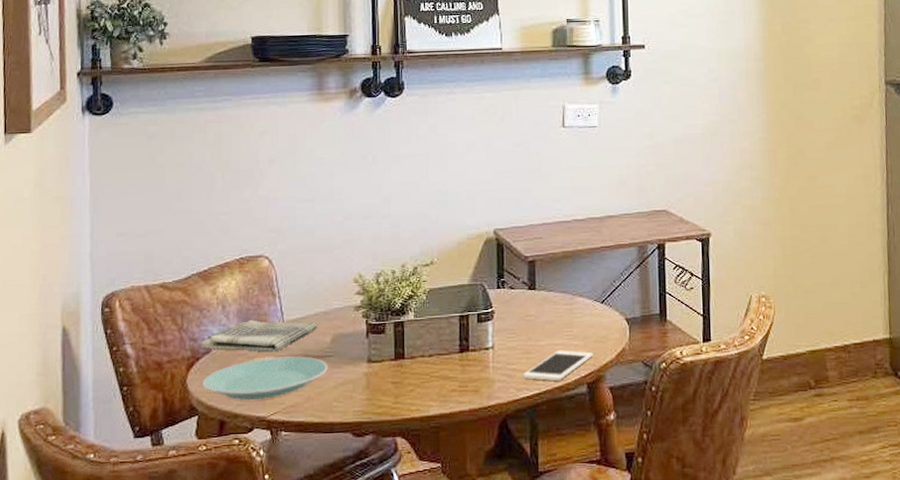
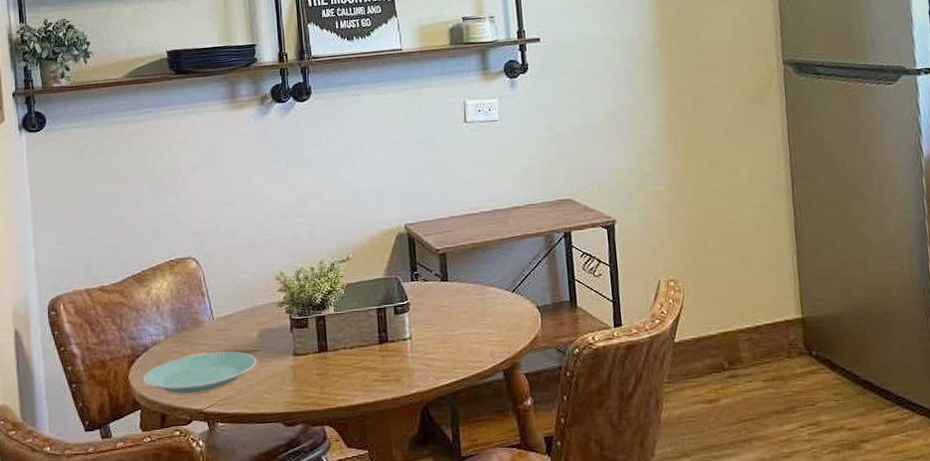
dish towel: present [201,319,317,353] -> none [140,318,245,349]
cell phone: present [523,350,593,381] -> none [441,338,508,369]

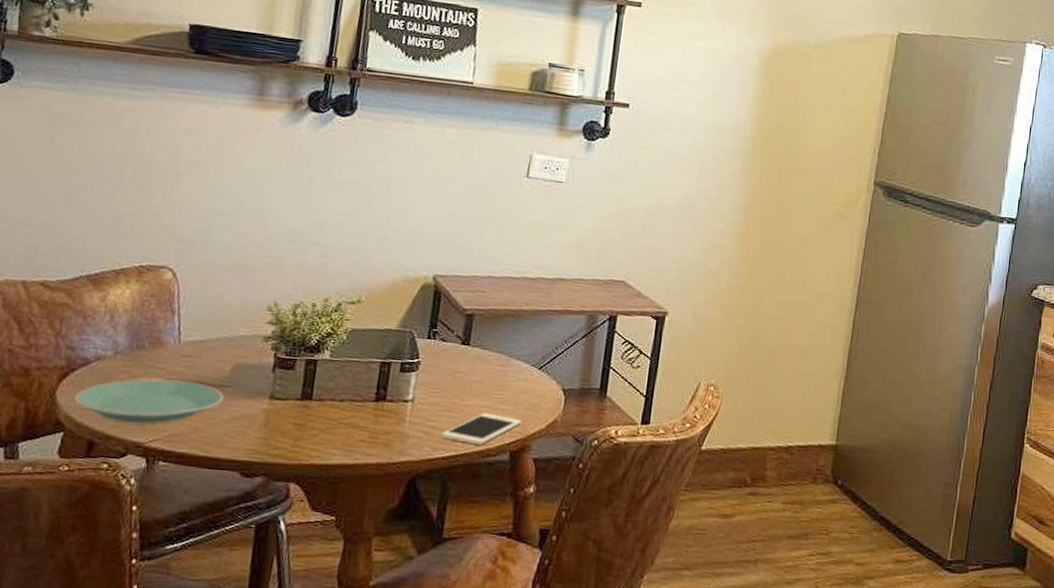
cell phone: none [441,338,508,369] -> present [441,412,522,444]

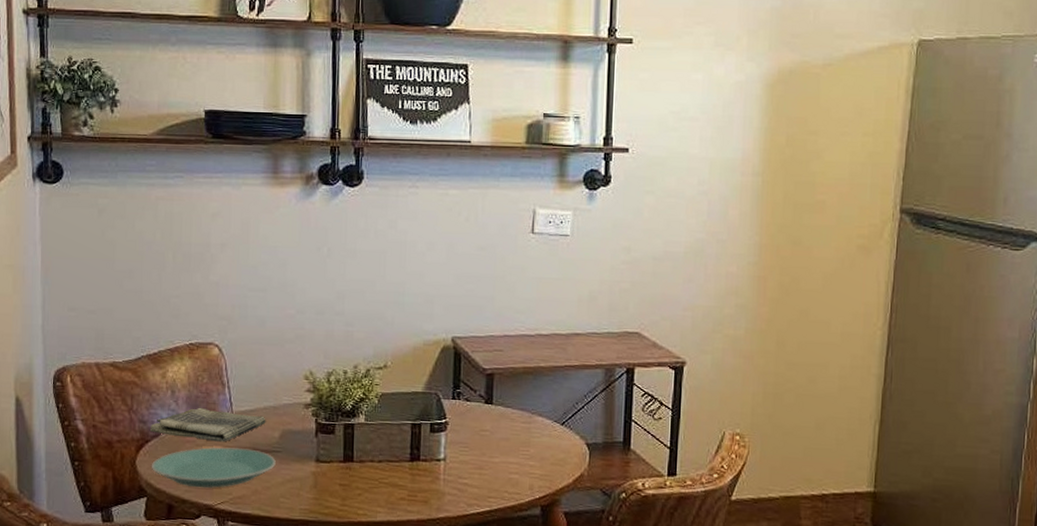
dish towel: none [79,335,218,374] -> present [150,407,266,442]
cell phone: present [441,412,522,444] -> none [475,469,550,500]

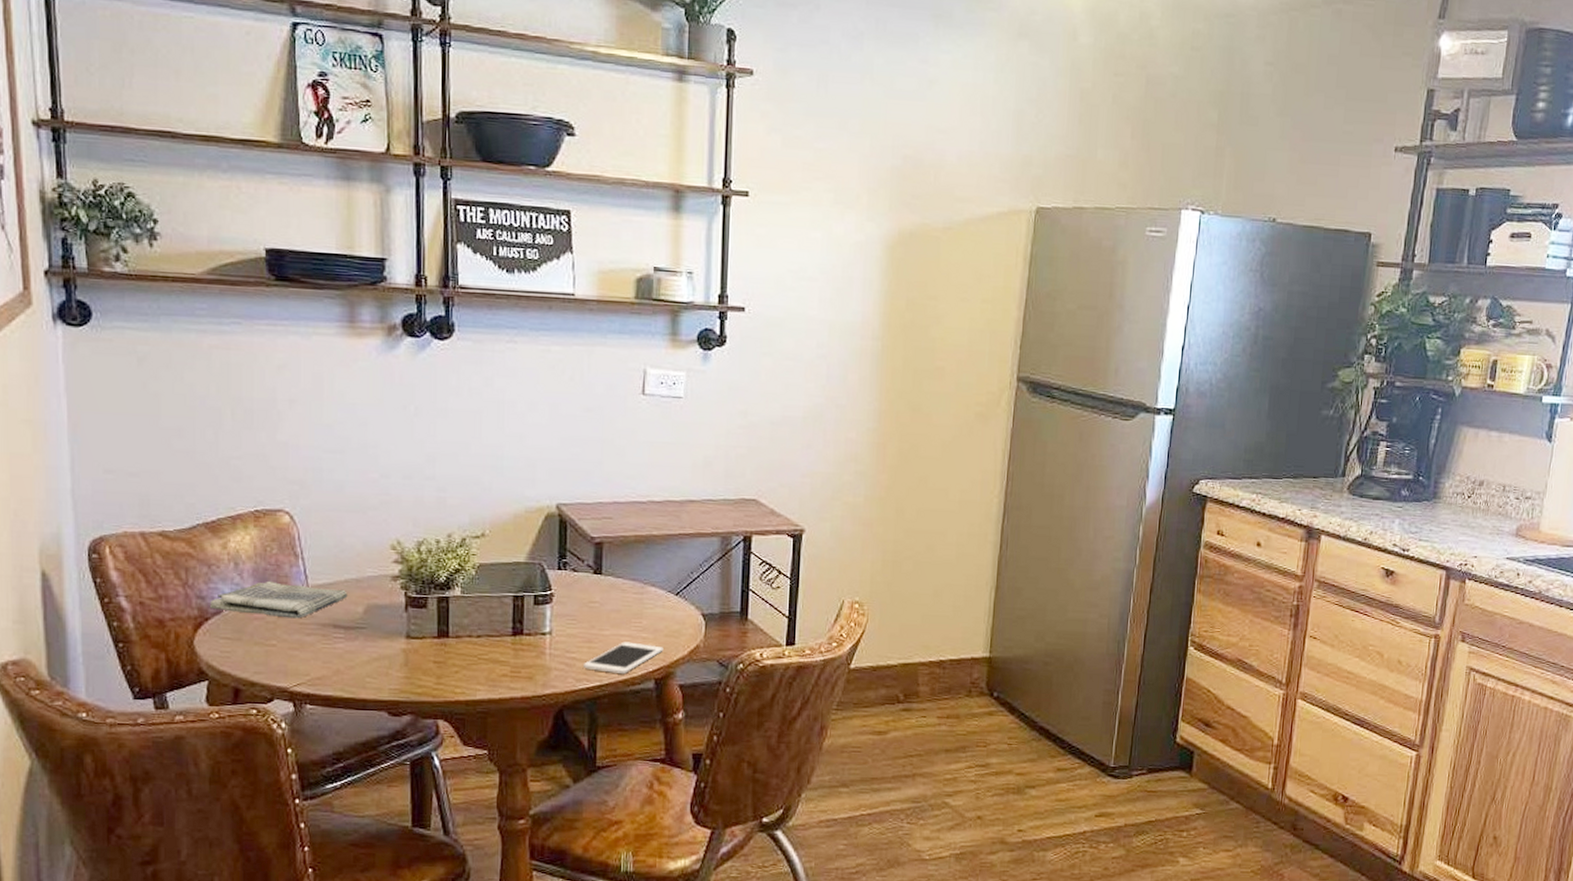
plate: present [151,447,276,488] -> none [212,624,360,669]
cell phone: none [475,469,550,500] -> present [584,641,664,673]

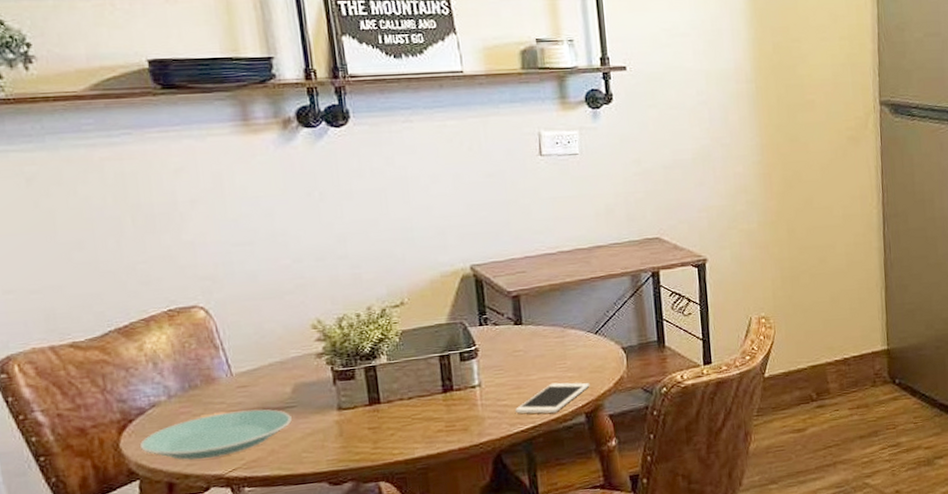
dish towel: present [210,580,348,619] -> none [132,373,274,411]
plate: none [212,624,360,669] -> present [139,409,292,460]

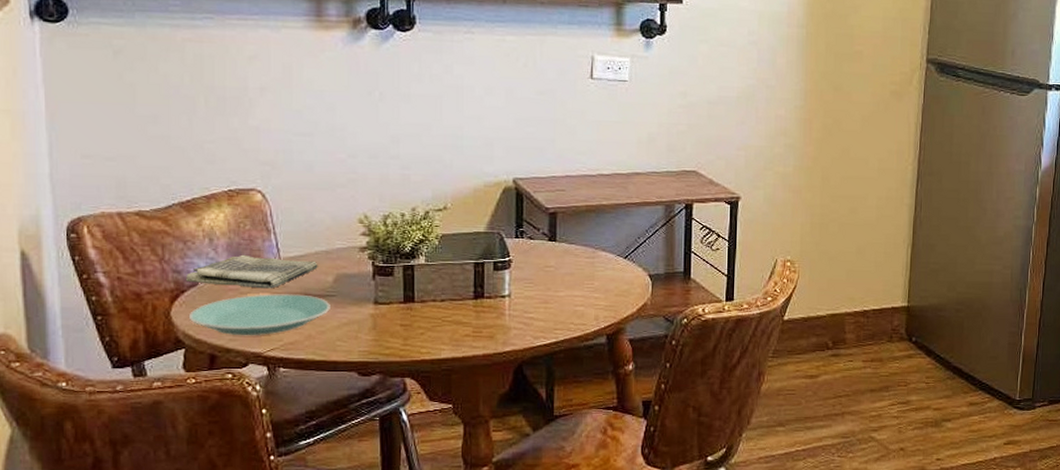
dish towel: none [132,373,274,411] -> present [186,254,318,289]
cell phone: present [515,382,590,414] -> none [541,301,614,330]

